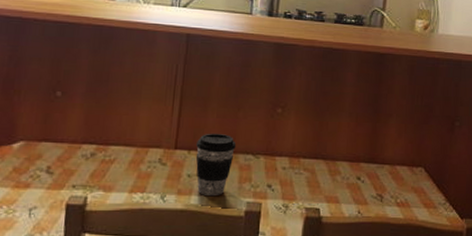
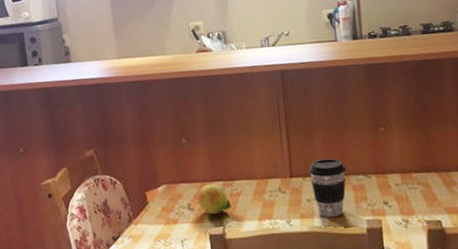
fruit: none [60,146,101,181] -> present [197,184,231,214]

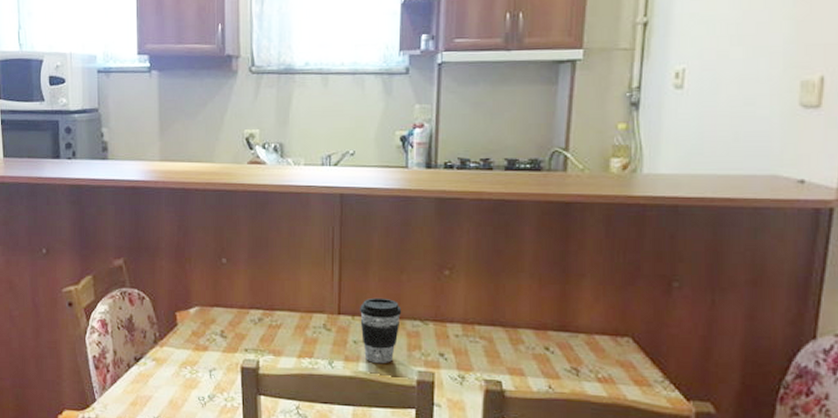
fruit: present [197,184,231,214] -> none [232,311,269,345]

